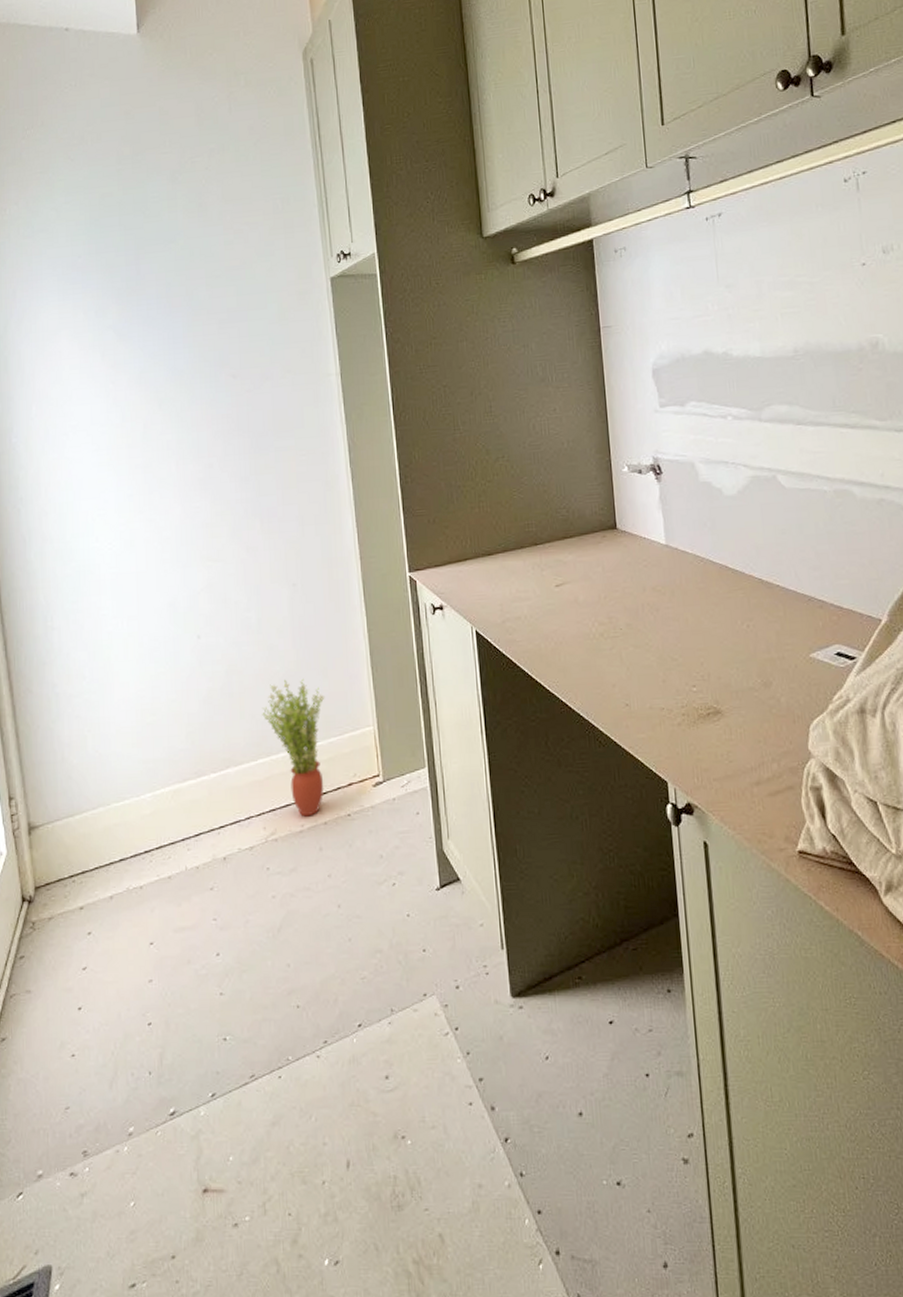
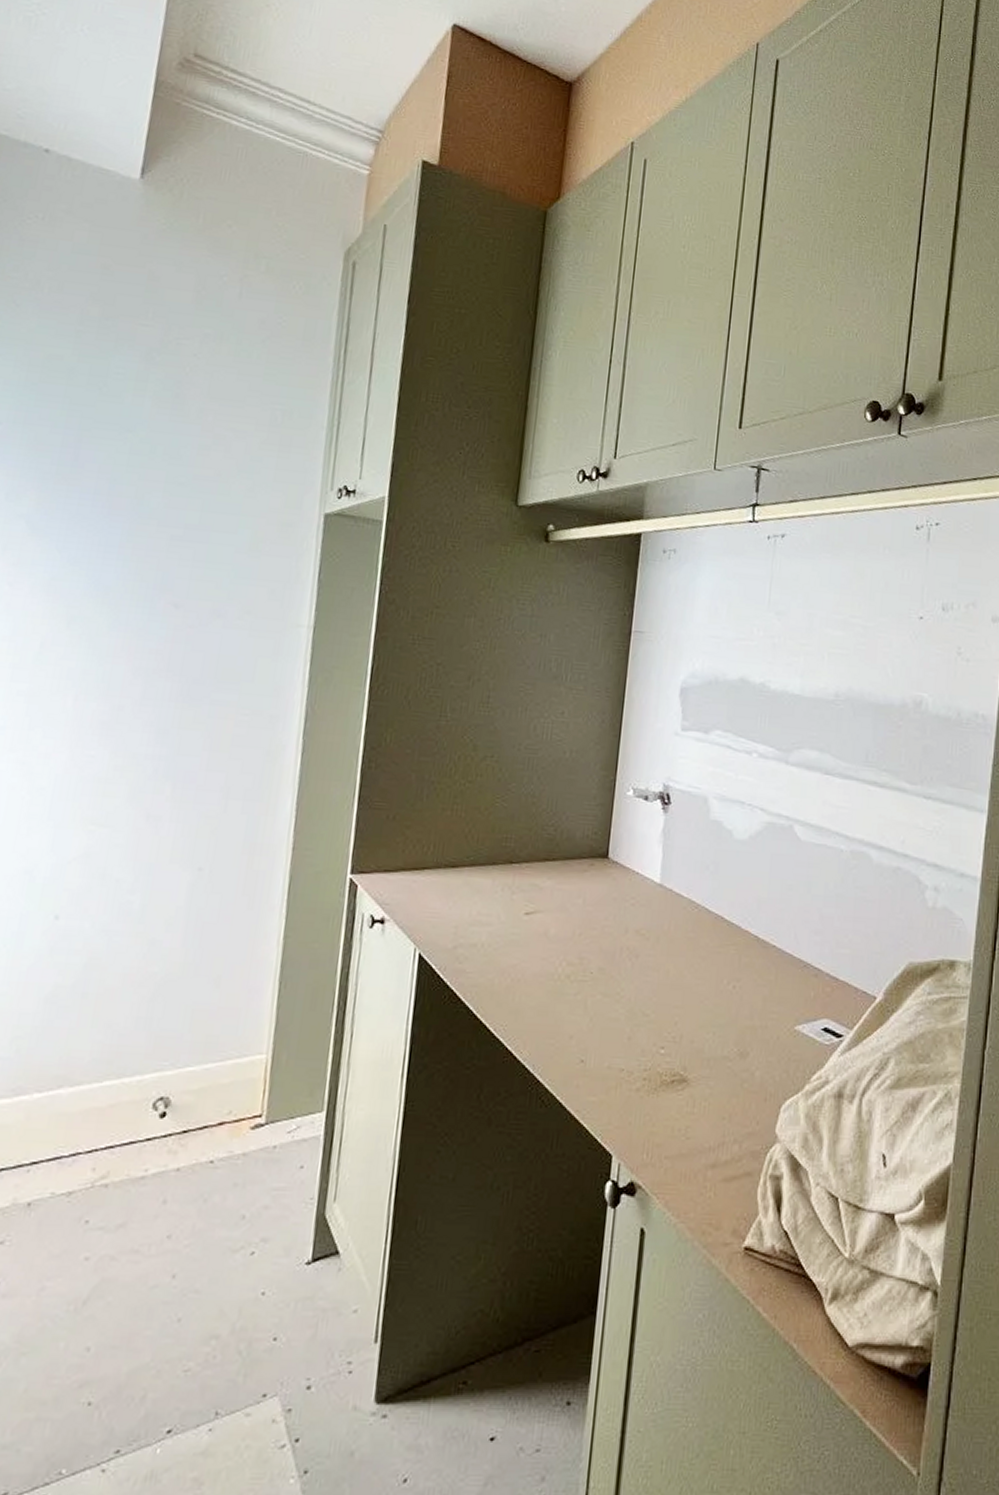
potted plant: present [262,678,325,817] -> none [122,984,211,1159]

